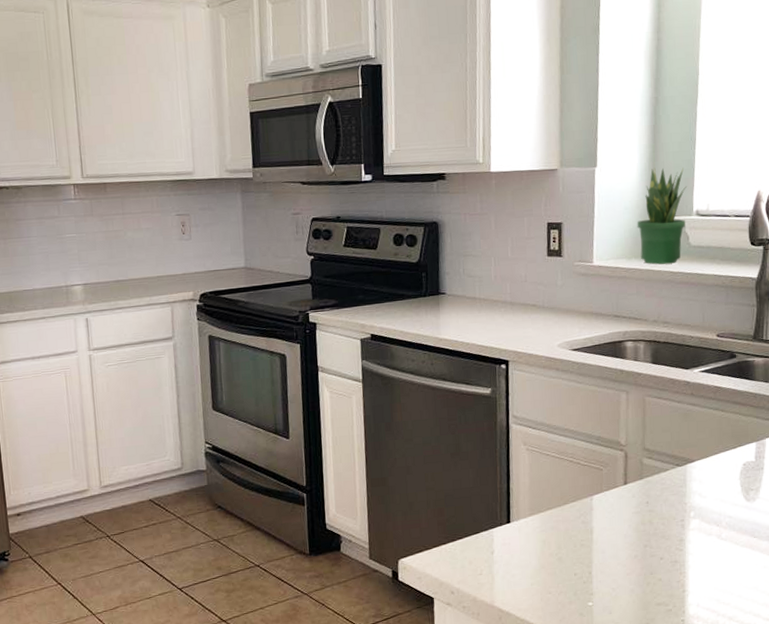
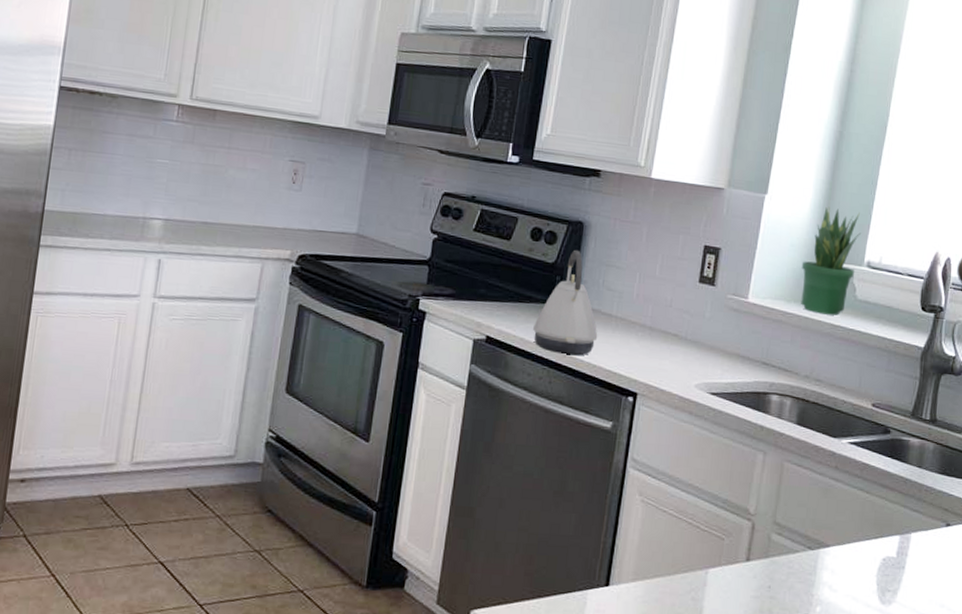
kettle: none [410,247,467,339] -> present [533,249,598,356]

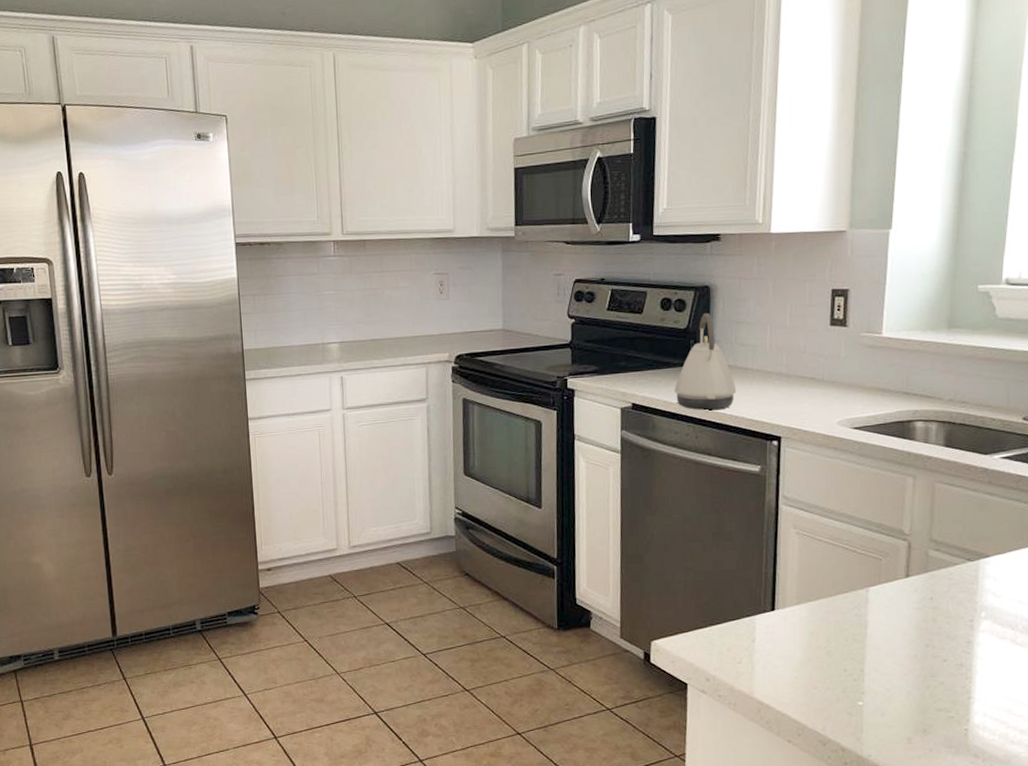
planter: present [801,206,861,317] -> none [935,230,996,339]

